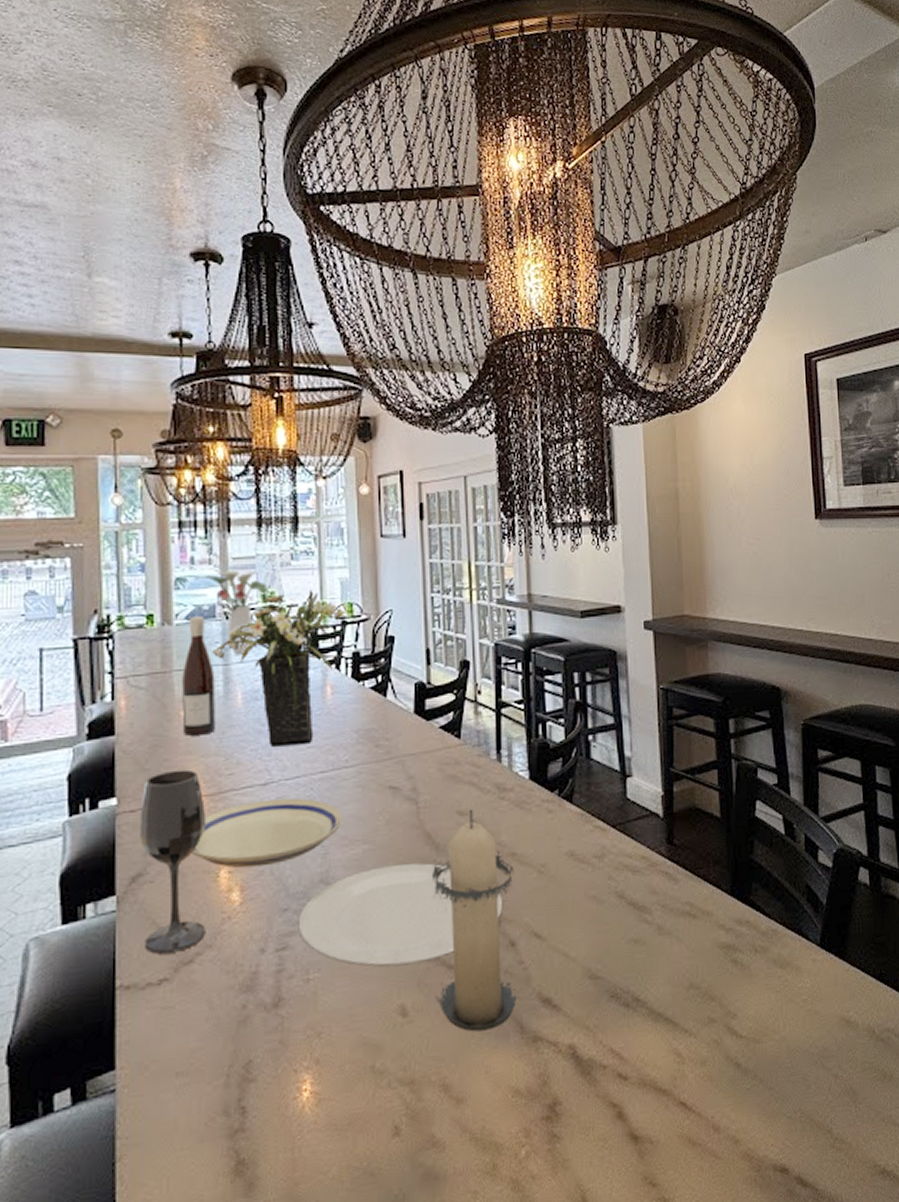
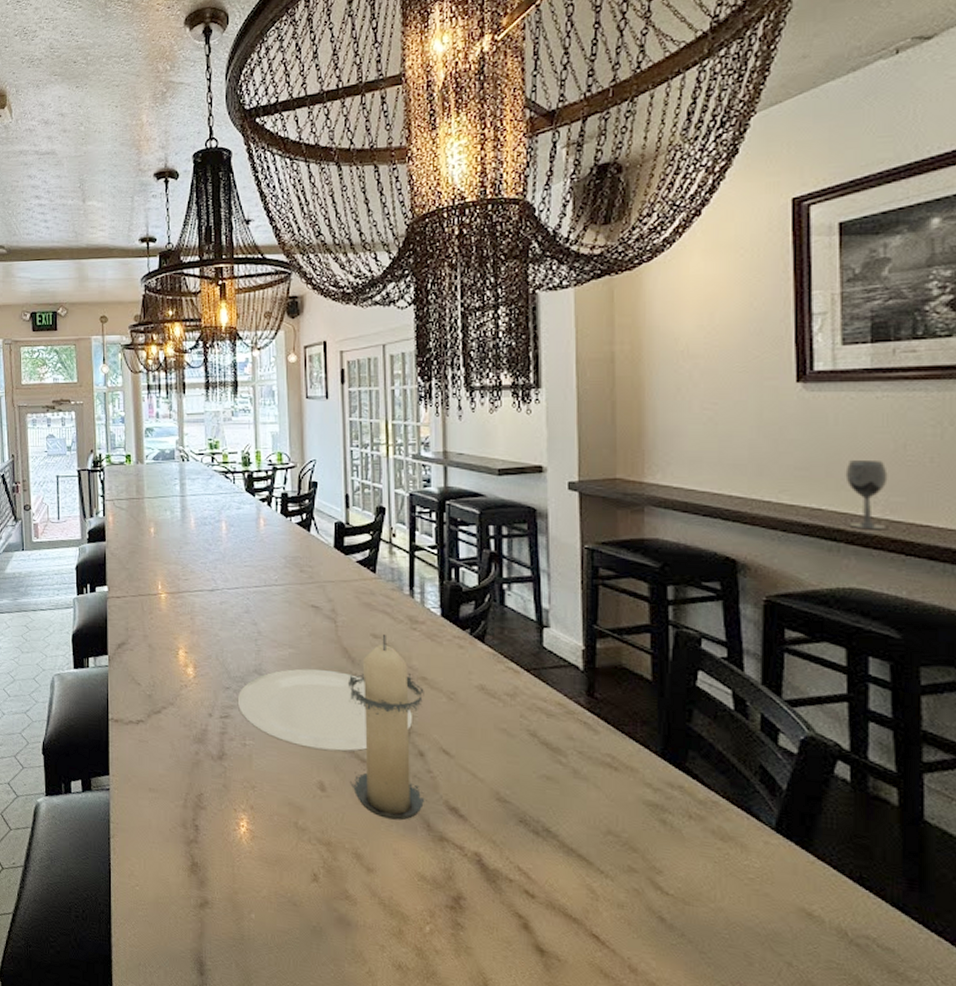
wine glass: present [140,769,207,954] -> none [123,571,169,704]
bottle: present [182,616,217,736] -> none [151,458,176,548]
plate: present [192,798,343,868] -> none [159,602,273,653]
flower arrangement: present [194,571,269,655] -> none [159,424,214,489]
flower arrangement: present [212,590,348,747] -> none [172,441,278,564]
wine glass: none [852,588,881,651] -> present [845,460,888,530]

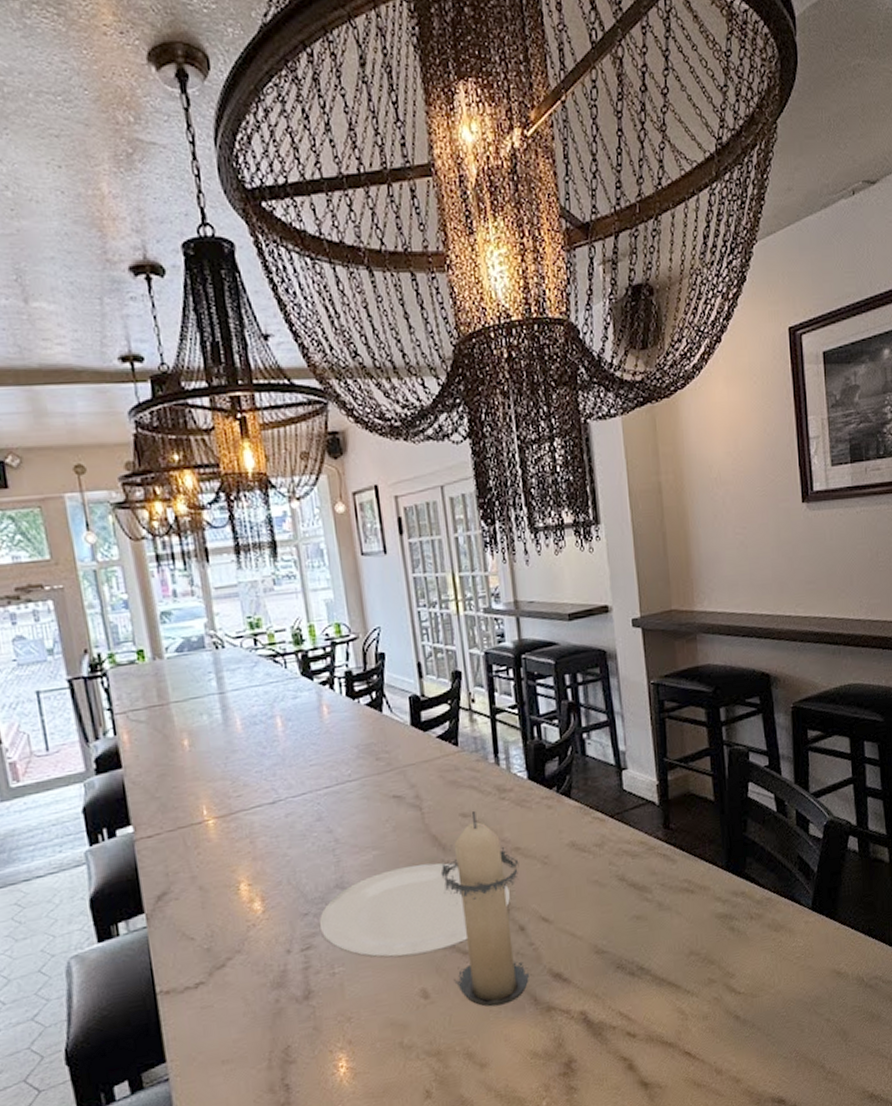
wine glass: present [845,460,888,530] -> none [840,569,870,631]

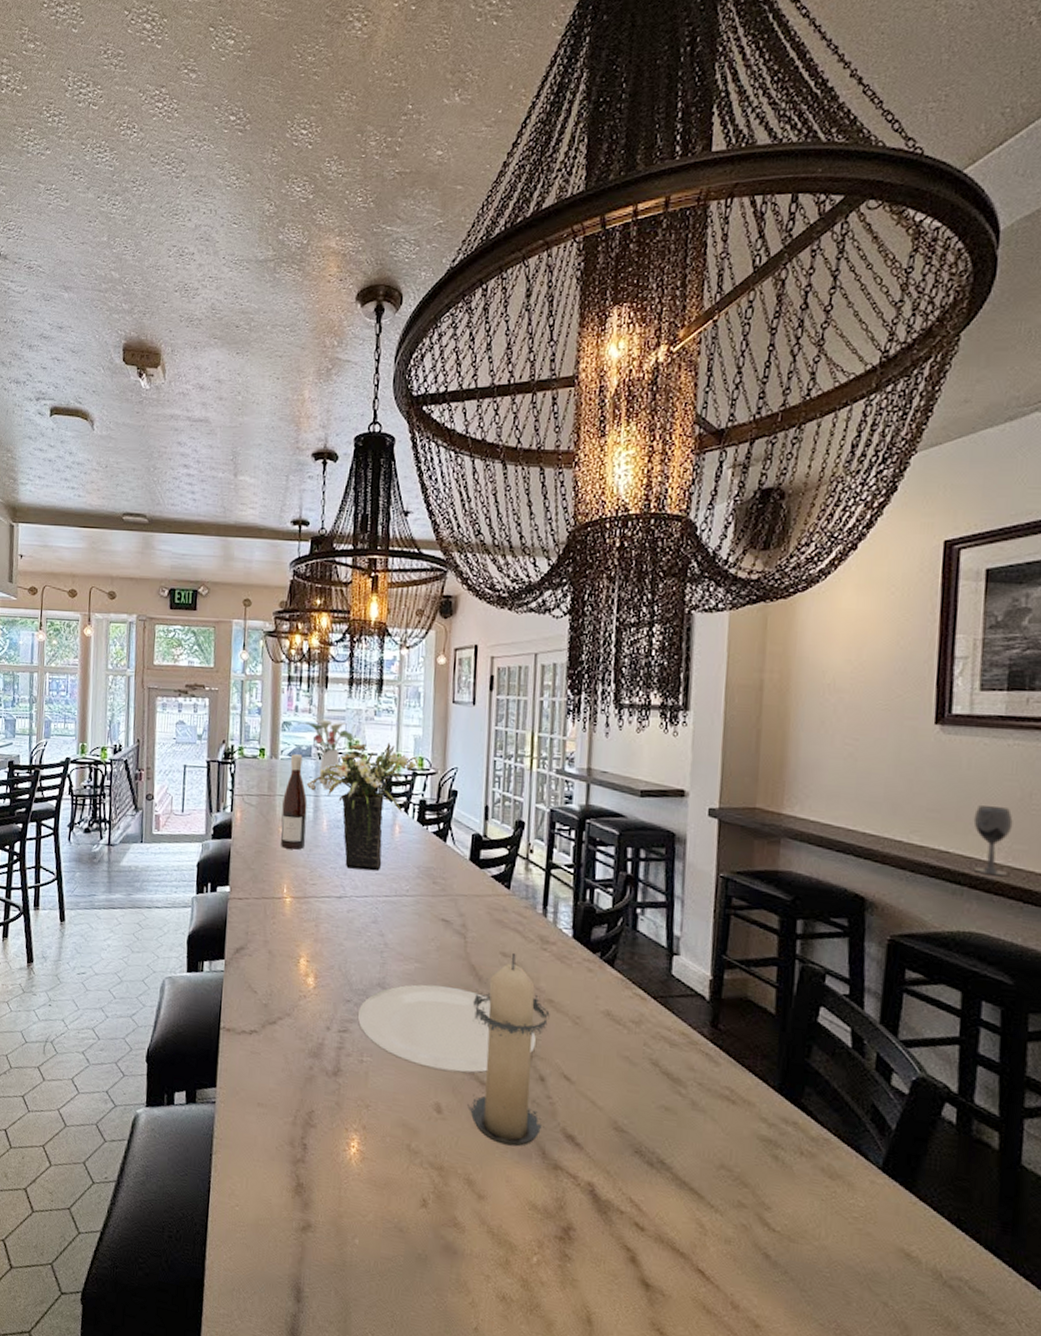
flower arrangement: none [179,600,255,683] -> present [297,720,354,790]
bottle: none [179,648,220,764] -> present [280,754,308,850]
flower arrangement: none [206,613,336,768] -> present [306,743,419,872]
wine glass: none [840,569,870,631] -> present [973,805,1013,877]

